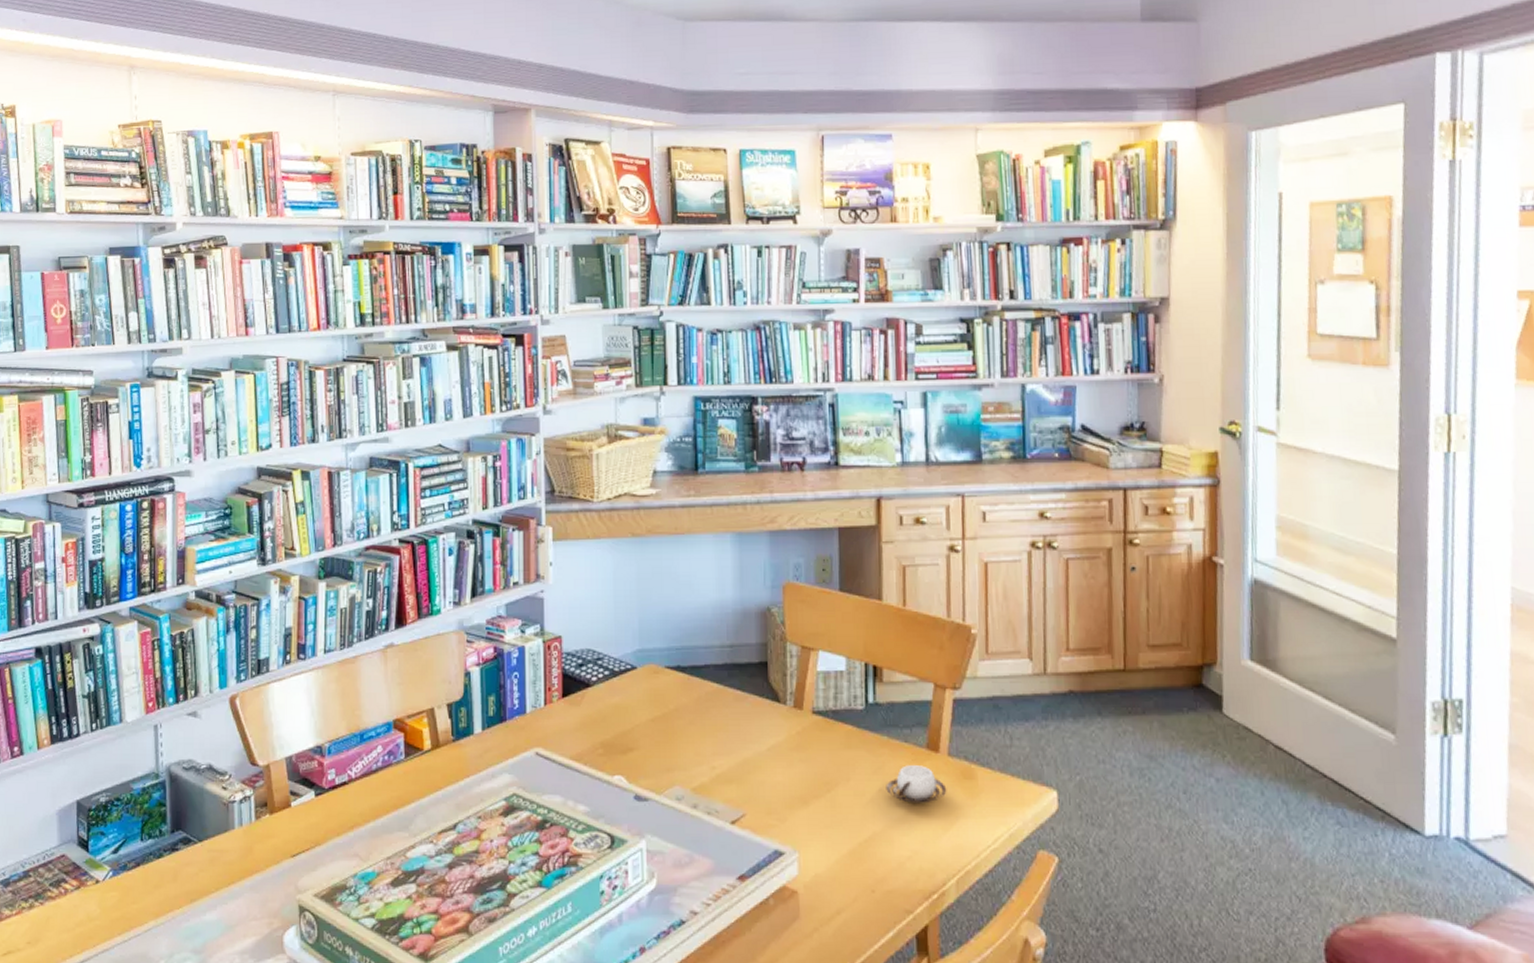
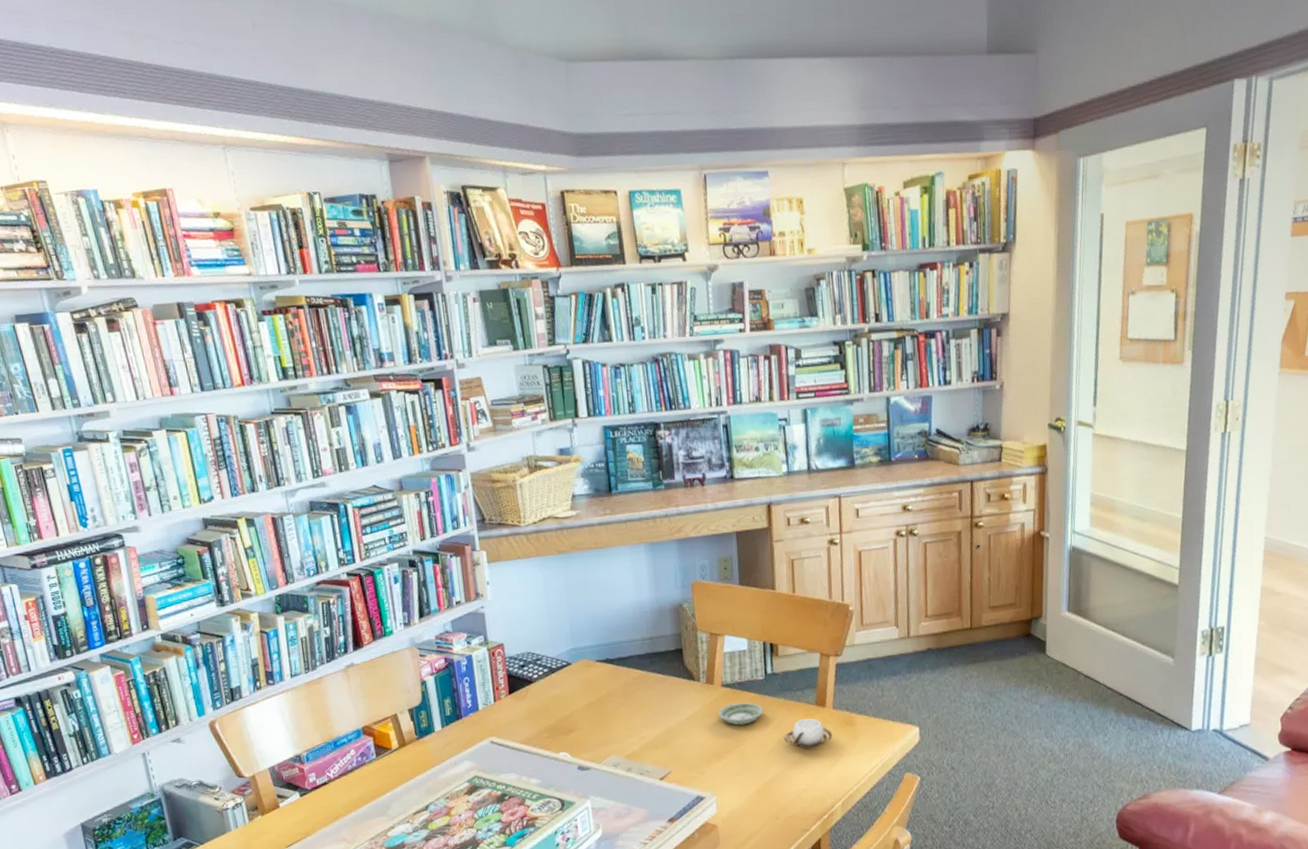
saucer: none [806,736,862,765] -> present [718,702,764,726]

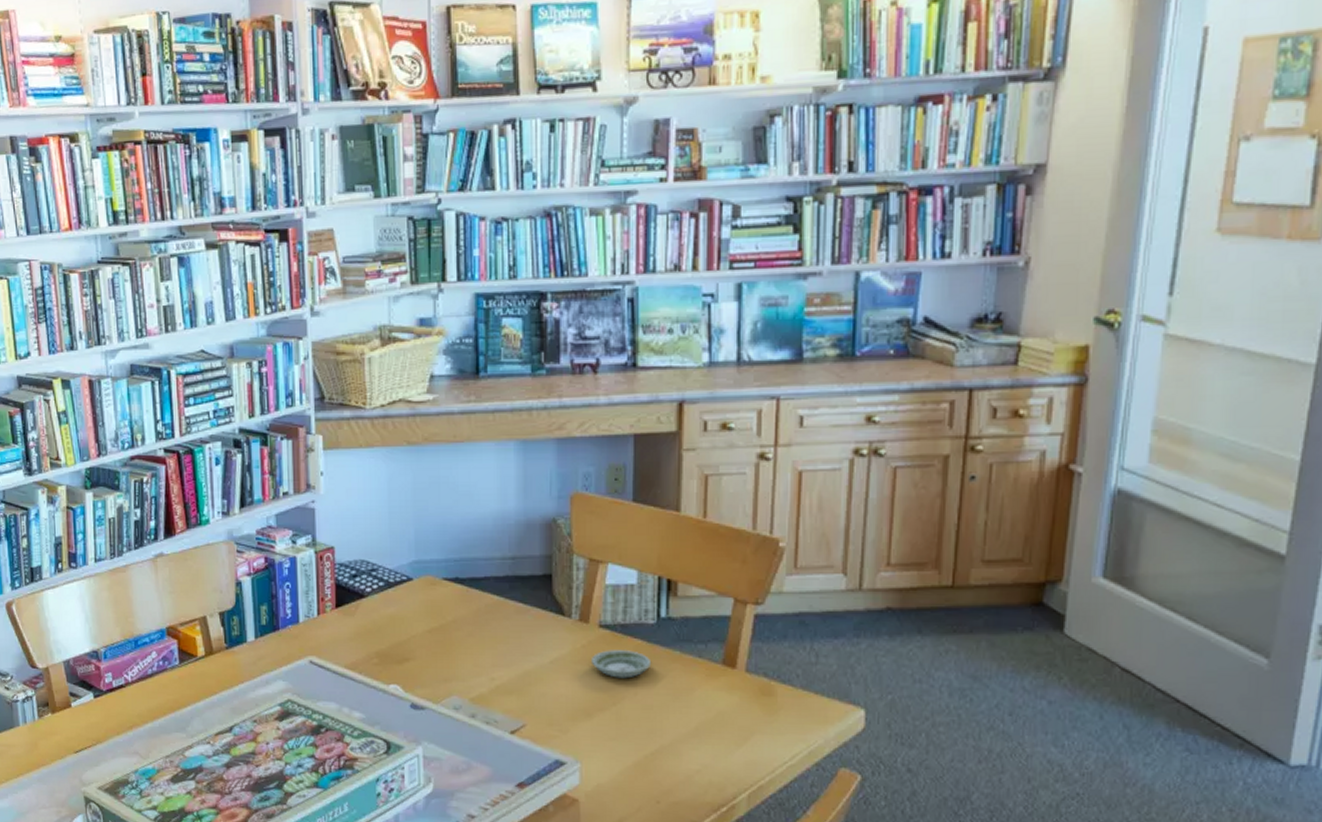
cup: present [784,718,833,749] -> none [676,681,743,719]

